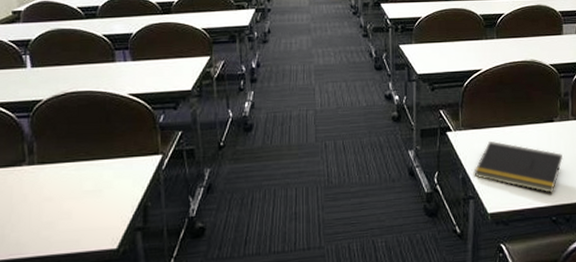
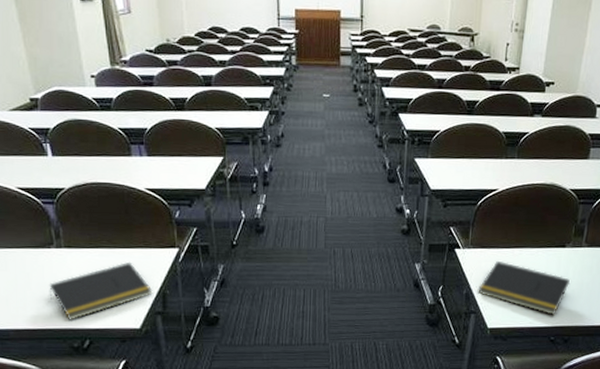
notepad: none [16,173,133,247] -> present [49,261,153,320]

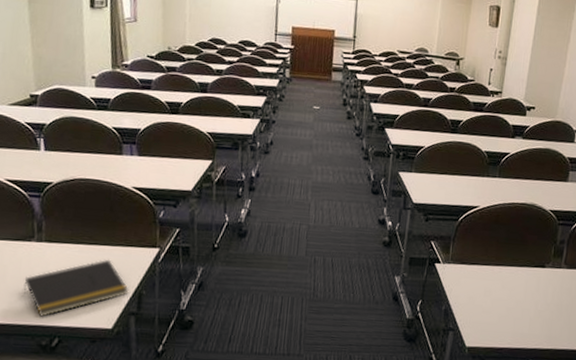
notepad: present [478,260,570,315] -> none [457,277,549,336]

